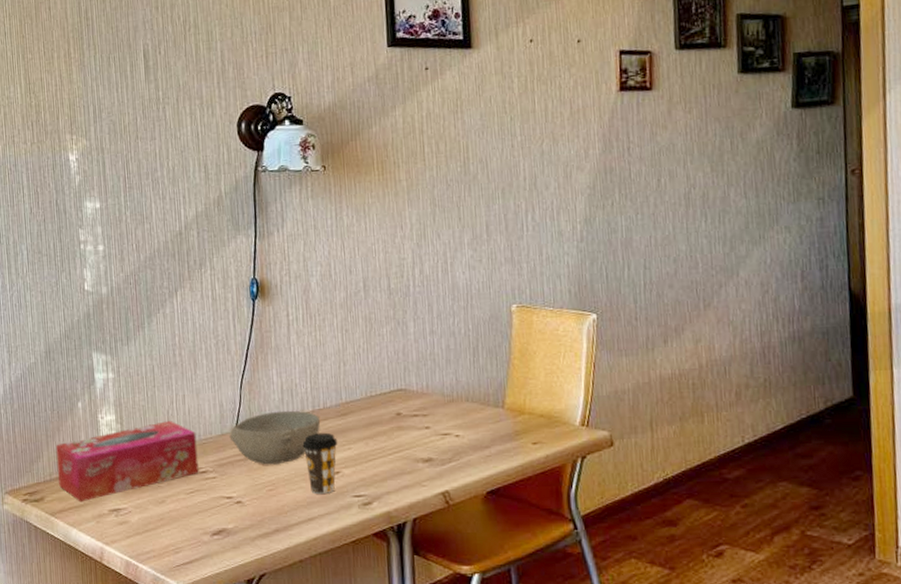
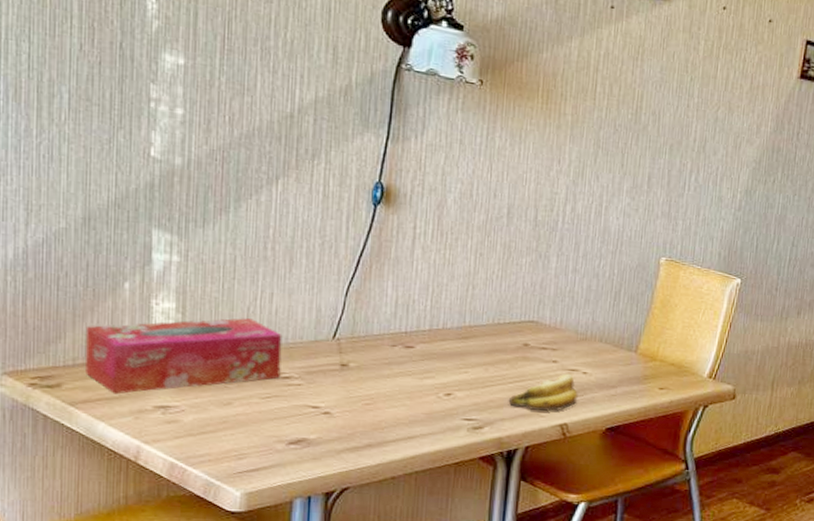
bowl: present [229,410,321,465] -> none [324,324,438,380]
coffee cup: present [302,432,338,495] -> none [412,352,454,415]
banana: none [390,438,455,481] -> present [508,373,578,412]

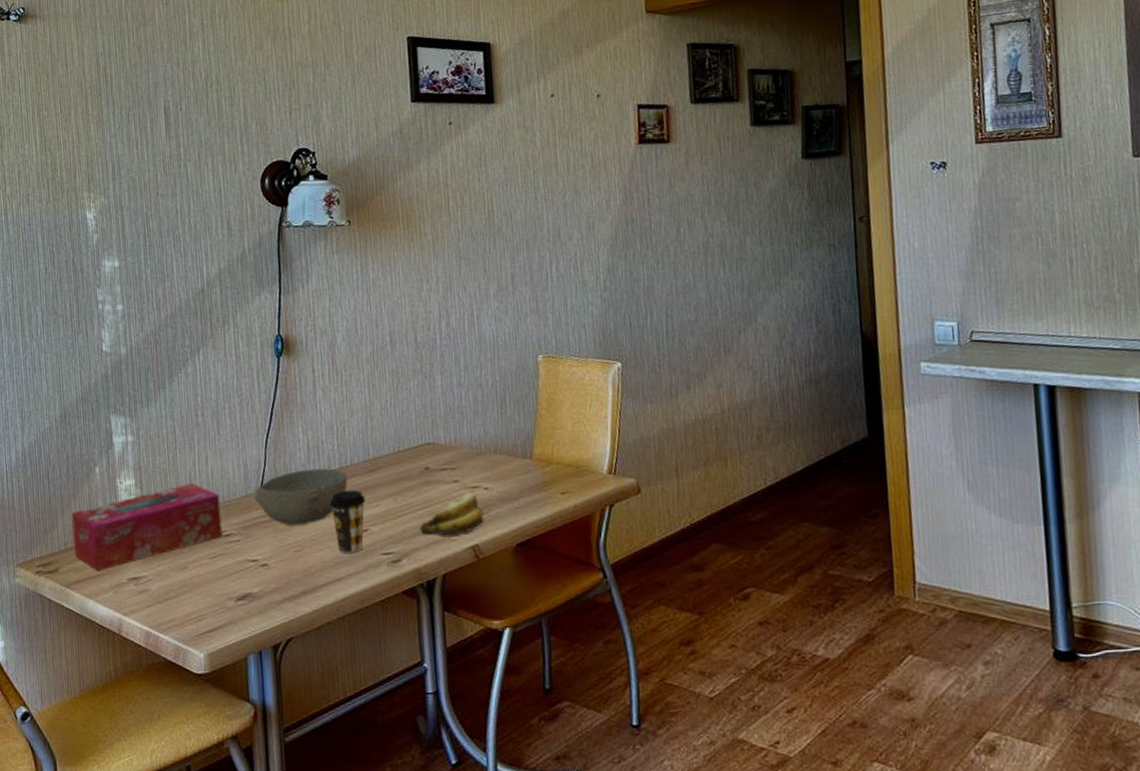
bowl: none [324,324,438,380] -> present [254,468,348,526]
coffee cup: none [412,352,454,415] -> present [329,489,366,554]

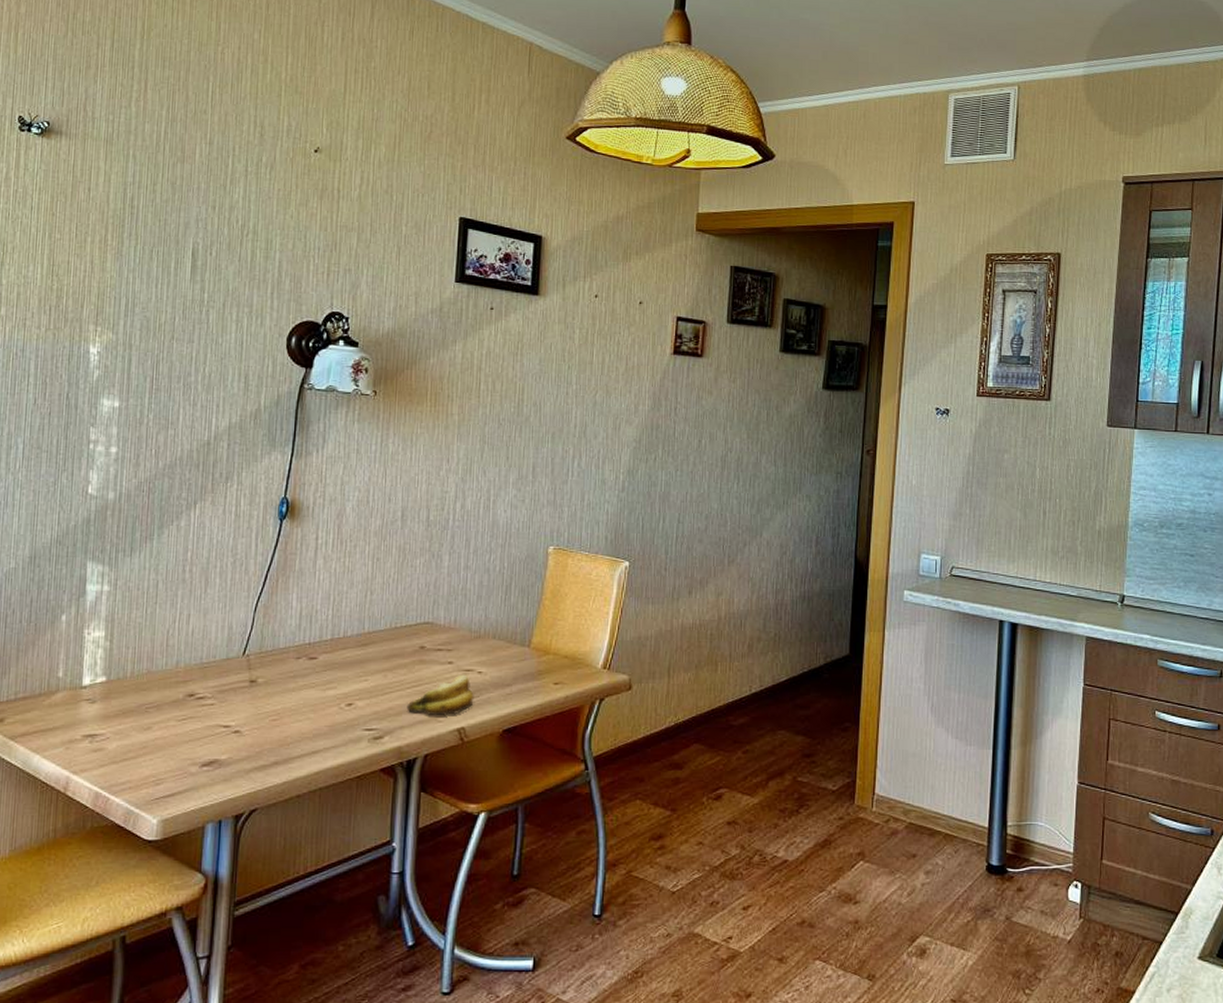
tissue box: present [71,483,223,572] -> none [25,641,198,726]
bowl: present [254,468,348,526] -> none [235,637,339,693]
coffee cup: present [329,489,366,554] -> none [315,662,354,727]

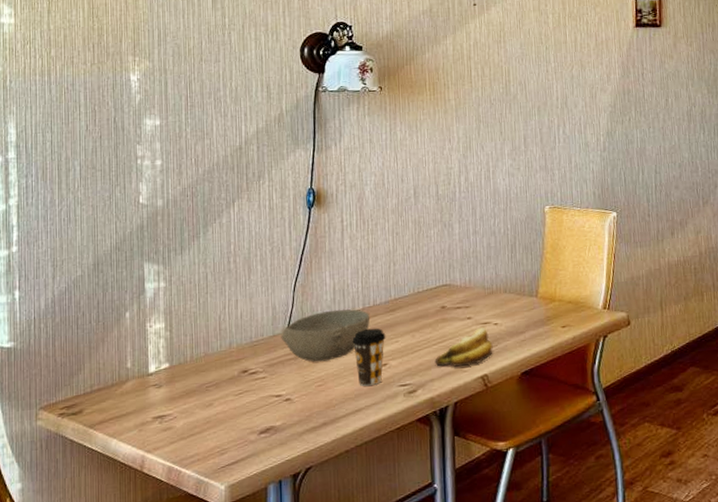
bowl: none [235,637,339,693] -> present [281,309,370,362]
coffee cup: none [315,662,354,727] -> present [352,328,386,387]

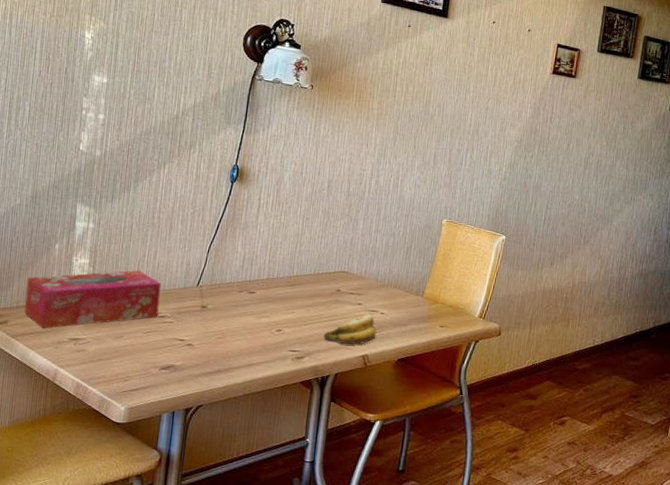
tissue box: none [98,325,249,412] -> present [24,270,161,329]
bowl: present [281,309,370,362] -> none [191,275,273,318]
coffee cup: present [352,328,386,387] -> none [253,297,284,347]

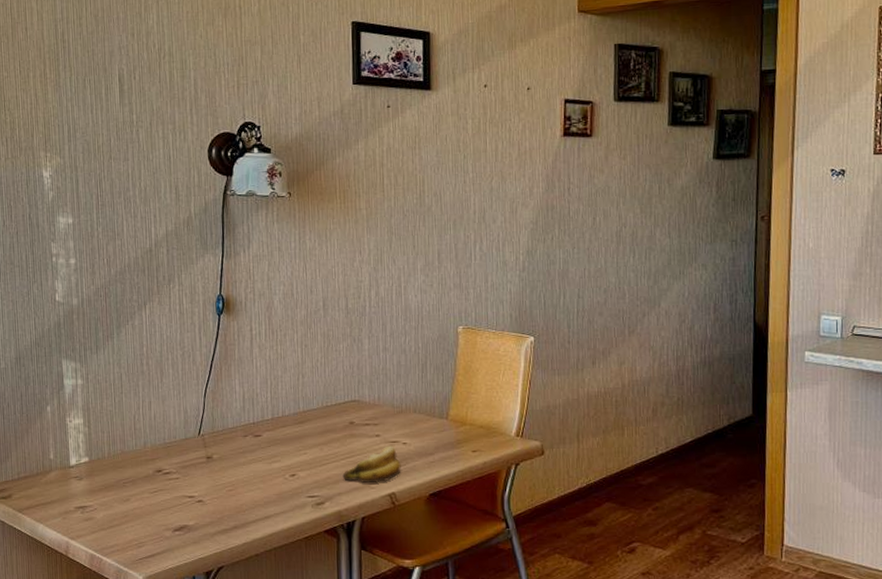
tissue box: present [24,270,161,329] -> none [24,425,163,500]

